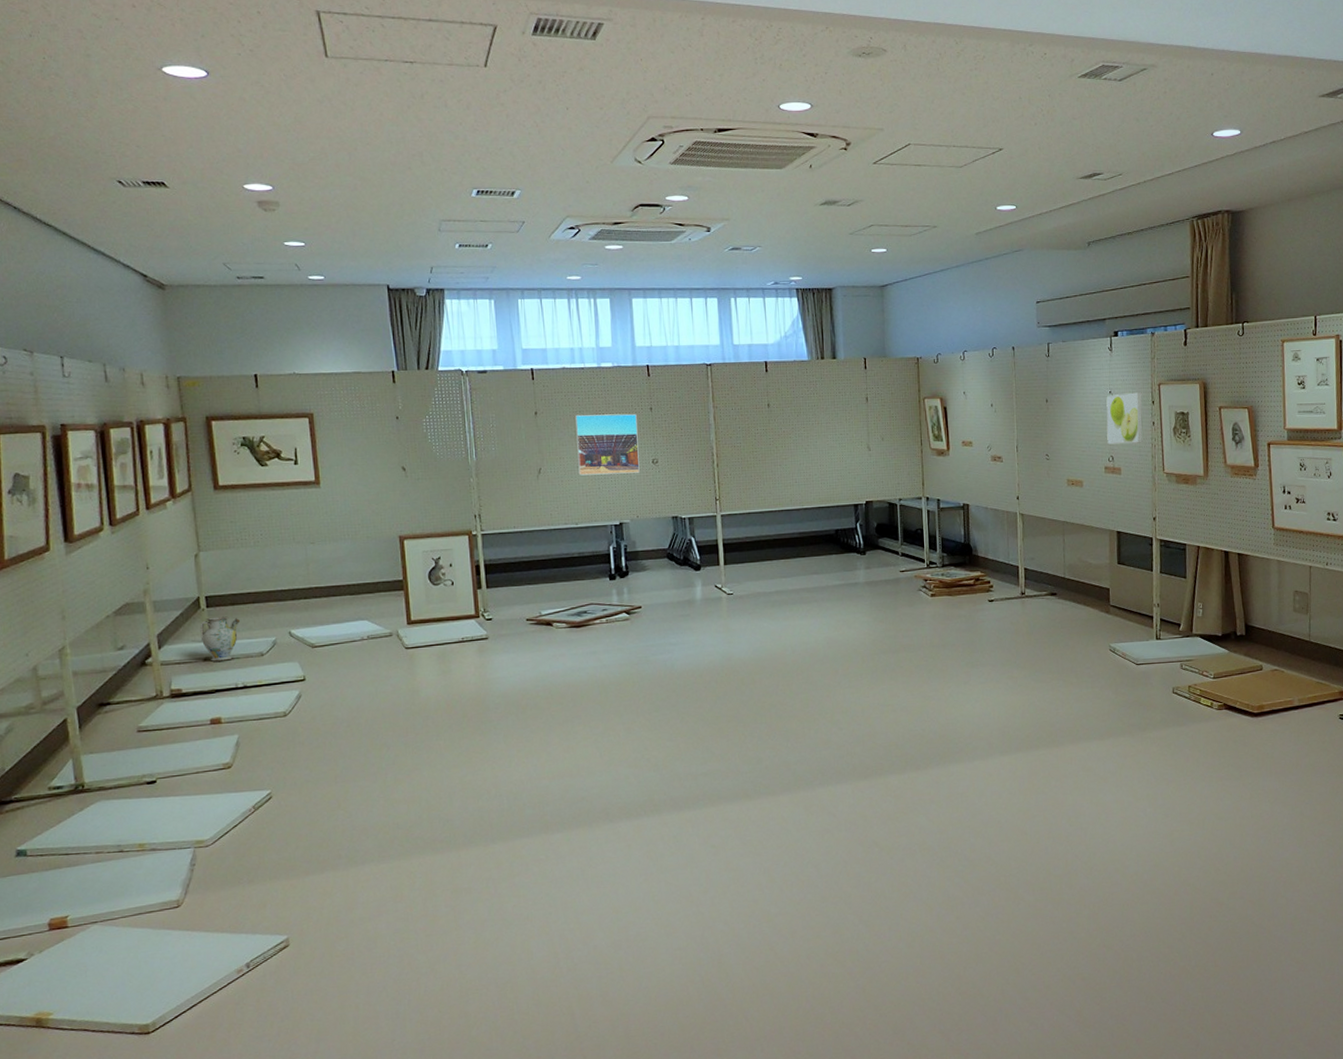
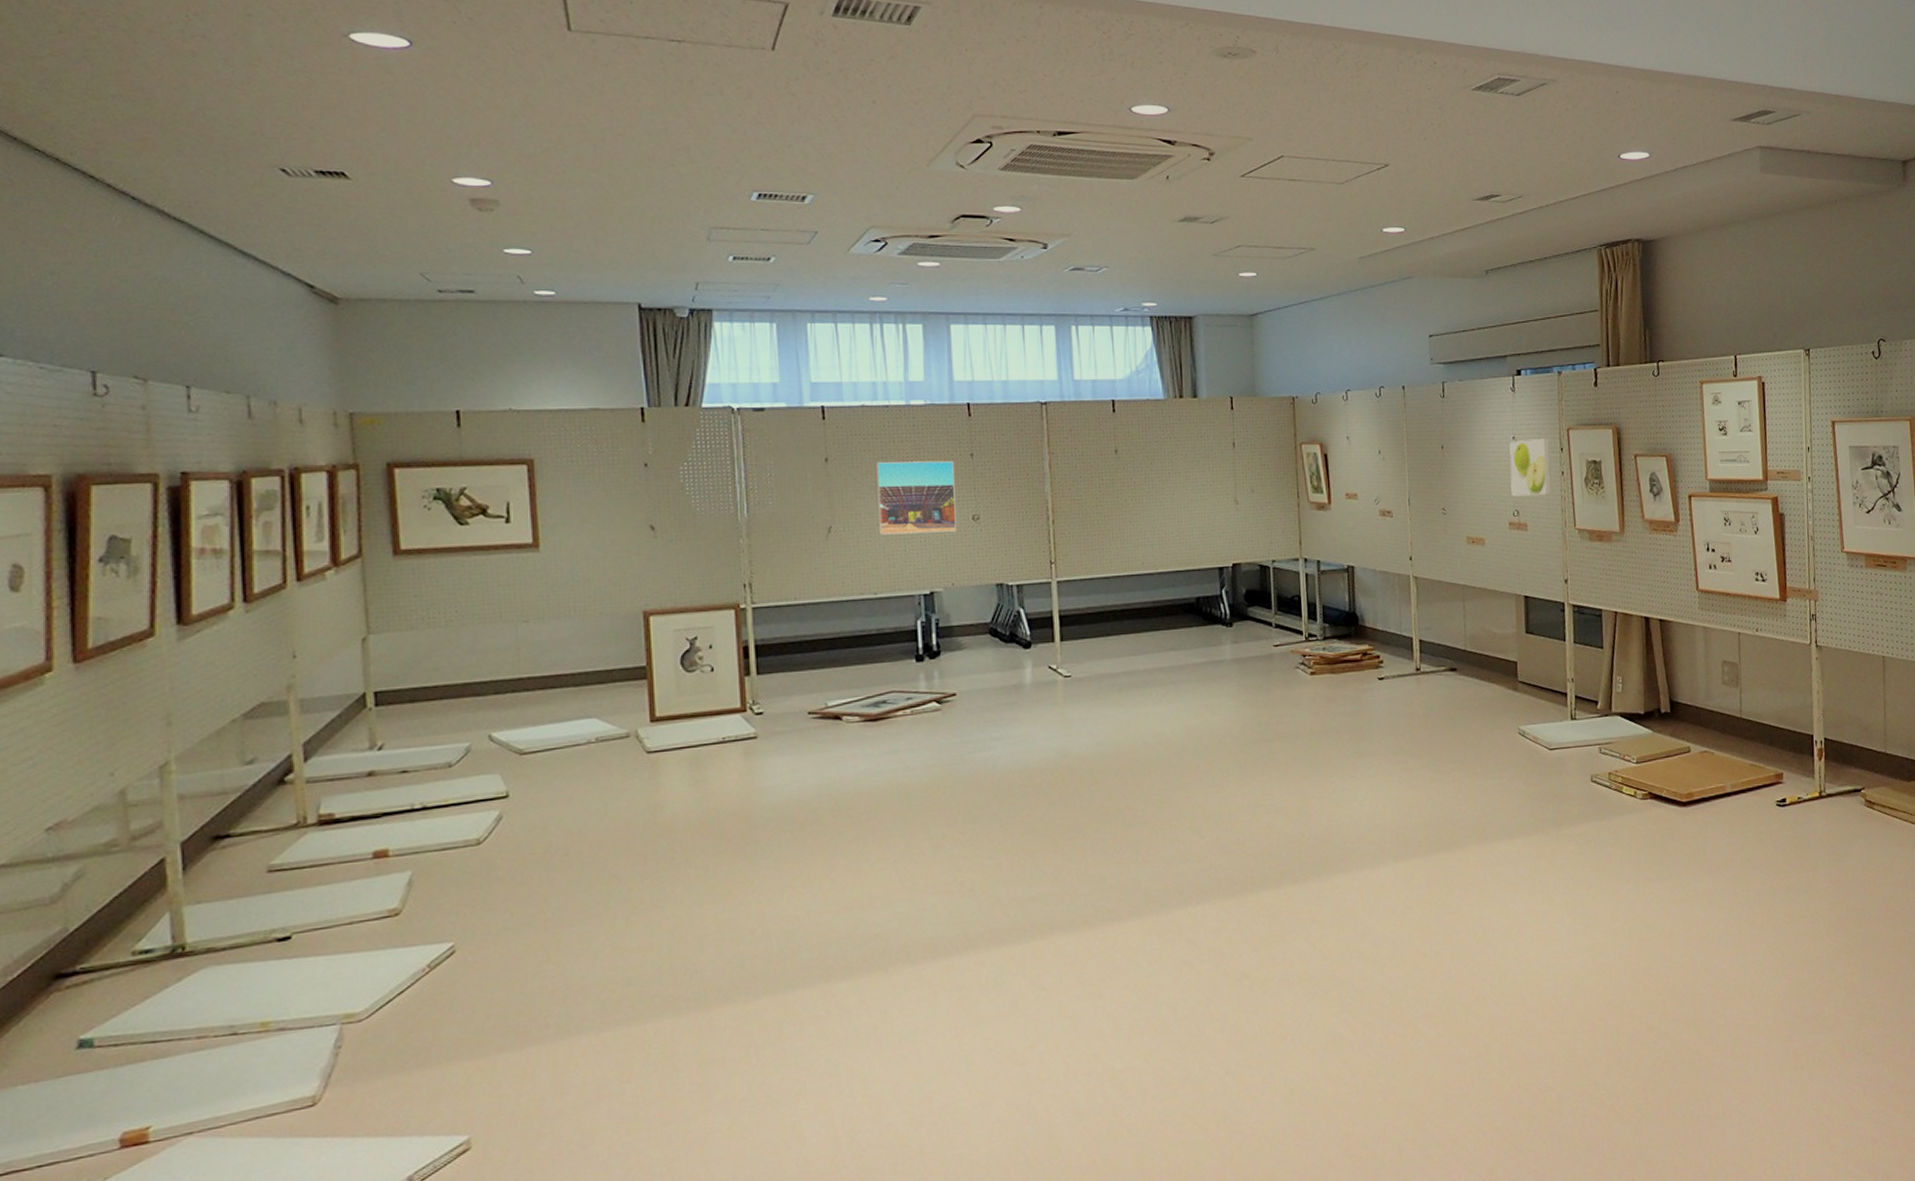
ceramic jug: present [200,616,241,662] -> none [364,717,422,776]

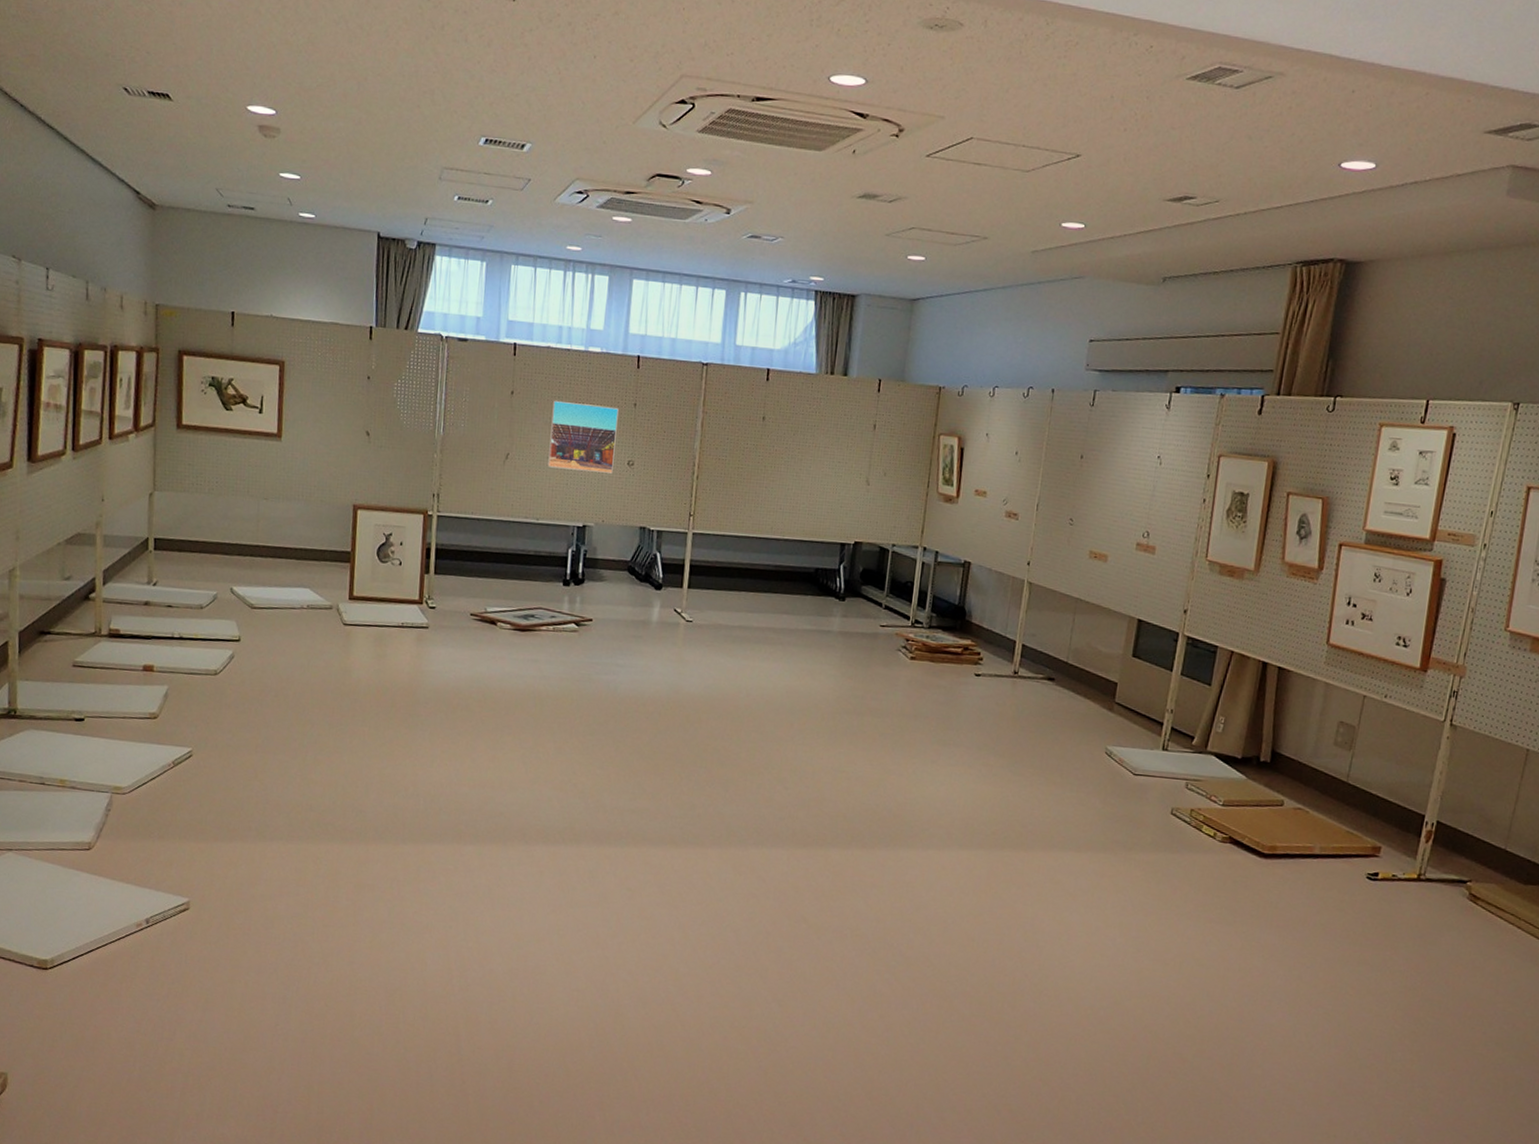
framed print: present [1509,438,1551,497] -> none [1145,460,1197,522]

